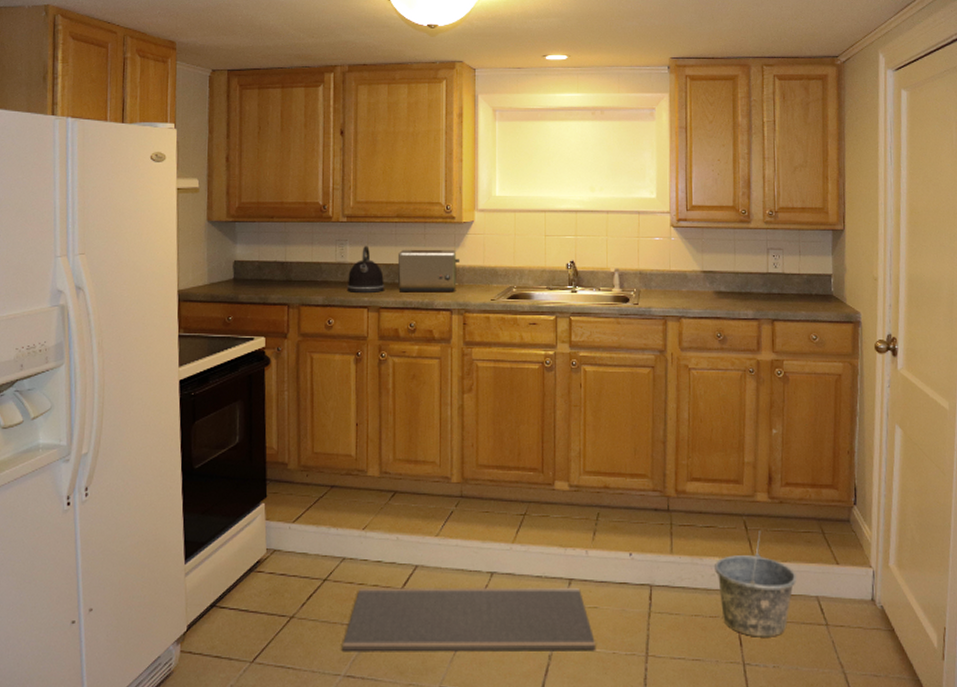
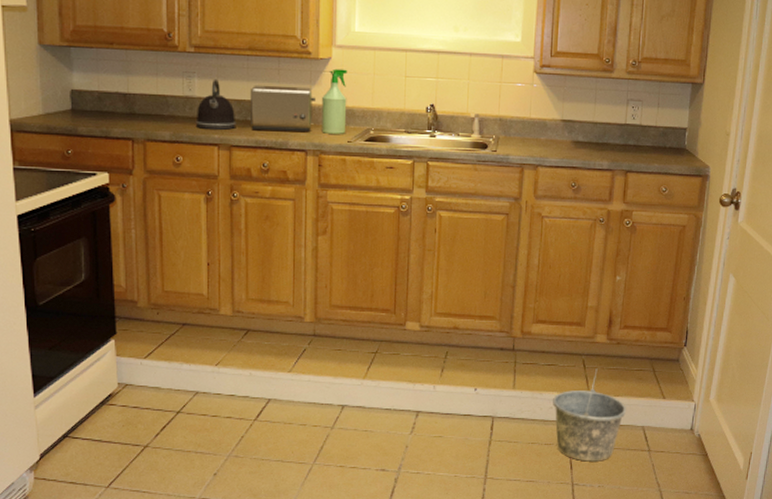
door mat: present [343,587,597,652] -> none [197,418,440,477]
spray bottle: none [466,231,490,293] -> present [322,68,348,134]

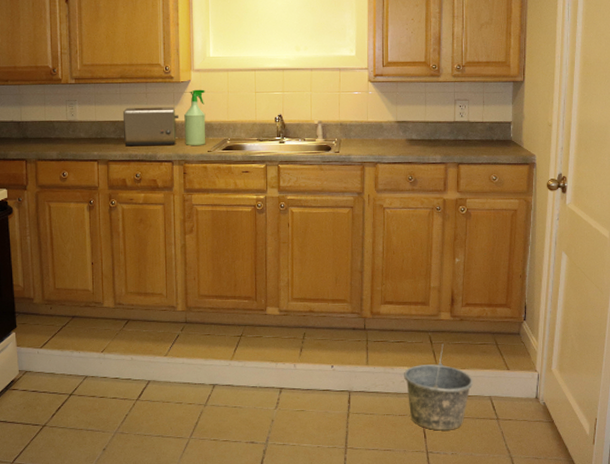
kettle: present [195,78,237,130] -> none [78,104,112,148]

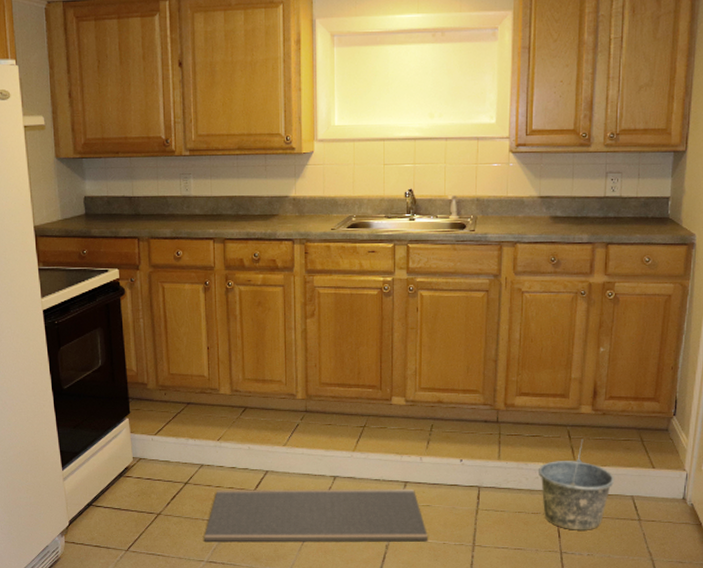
door mat: none [89,394,304,452] -> present [204,488,429,542]
toaster: present [122,106,180,147] -> none [240,180,301,224]
spray bottle: present [184,89,206,145] -> none [306,161,330,223]

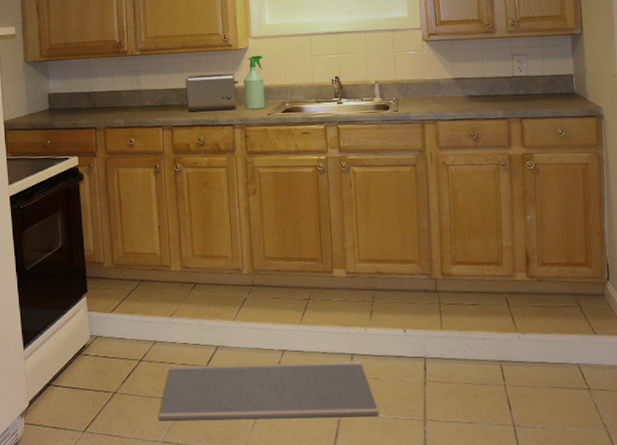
toaster: none [240,180,301,224] -> present [185,72,239,112]
spray bottle: none [306,161,330,223] -> present [243,55,266,109]
bucket: present [539,439,614,530] -> none [482,306,558,402]

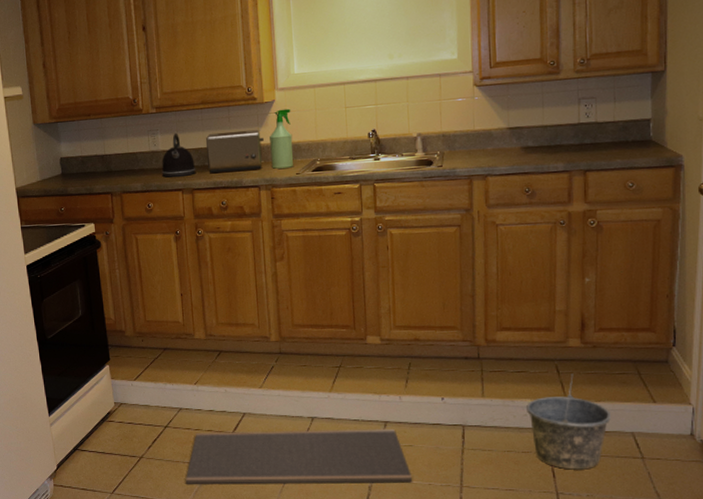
kettle: none [143,73,176,115] -> present [161,133,196,178]
bucket: none [482,306,558,402] -> present [527,373,611,470]

